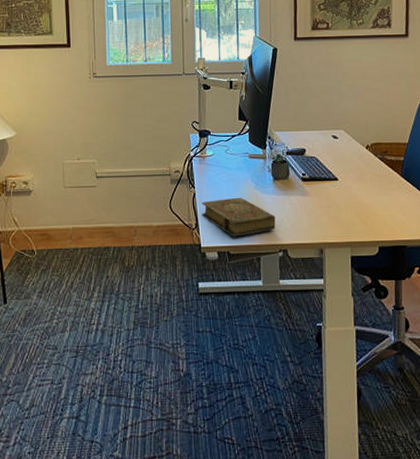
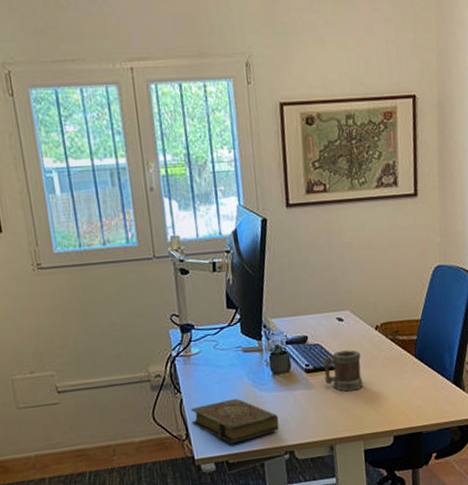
mug: none [318,164,353,201] -> present [323,350,364,392]

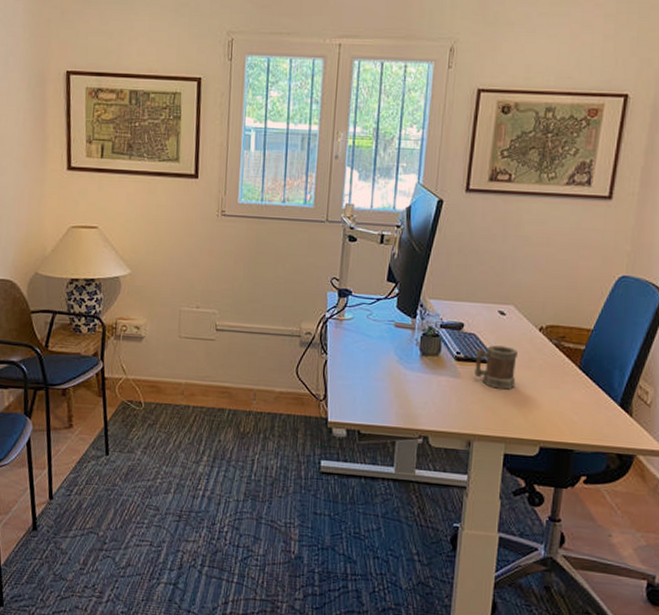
book: present [191,398,279,444] -> none [332,370,418,415]

